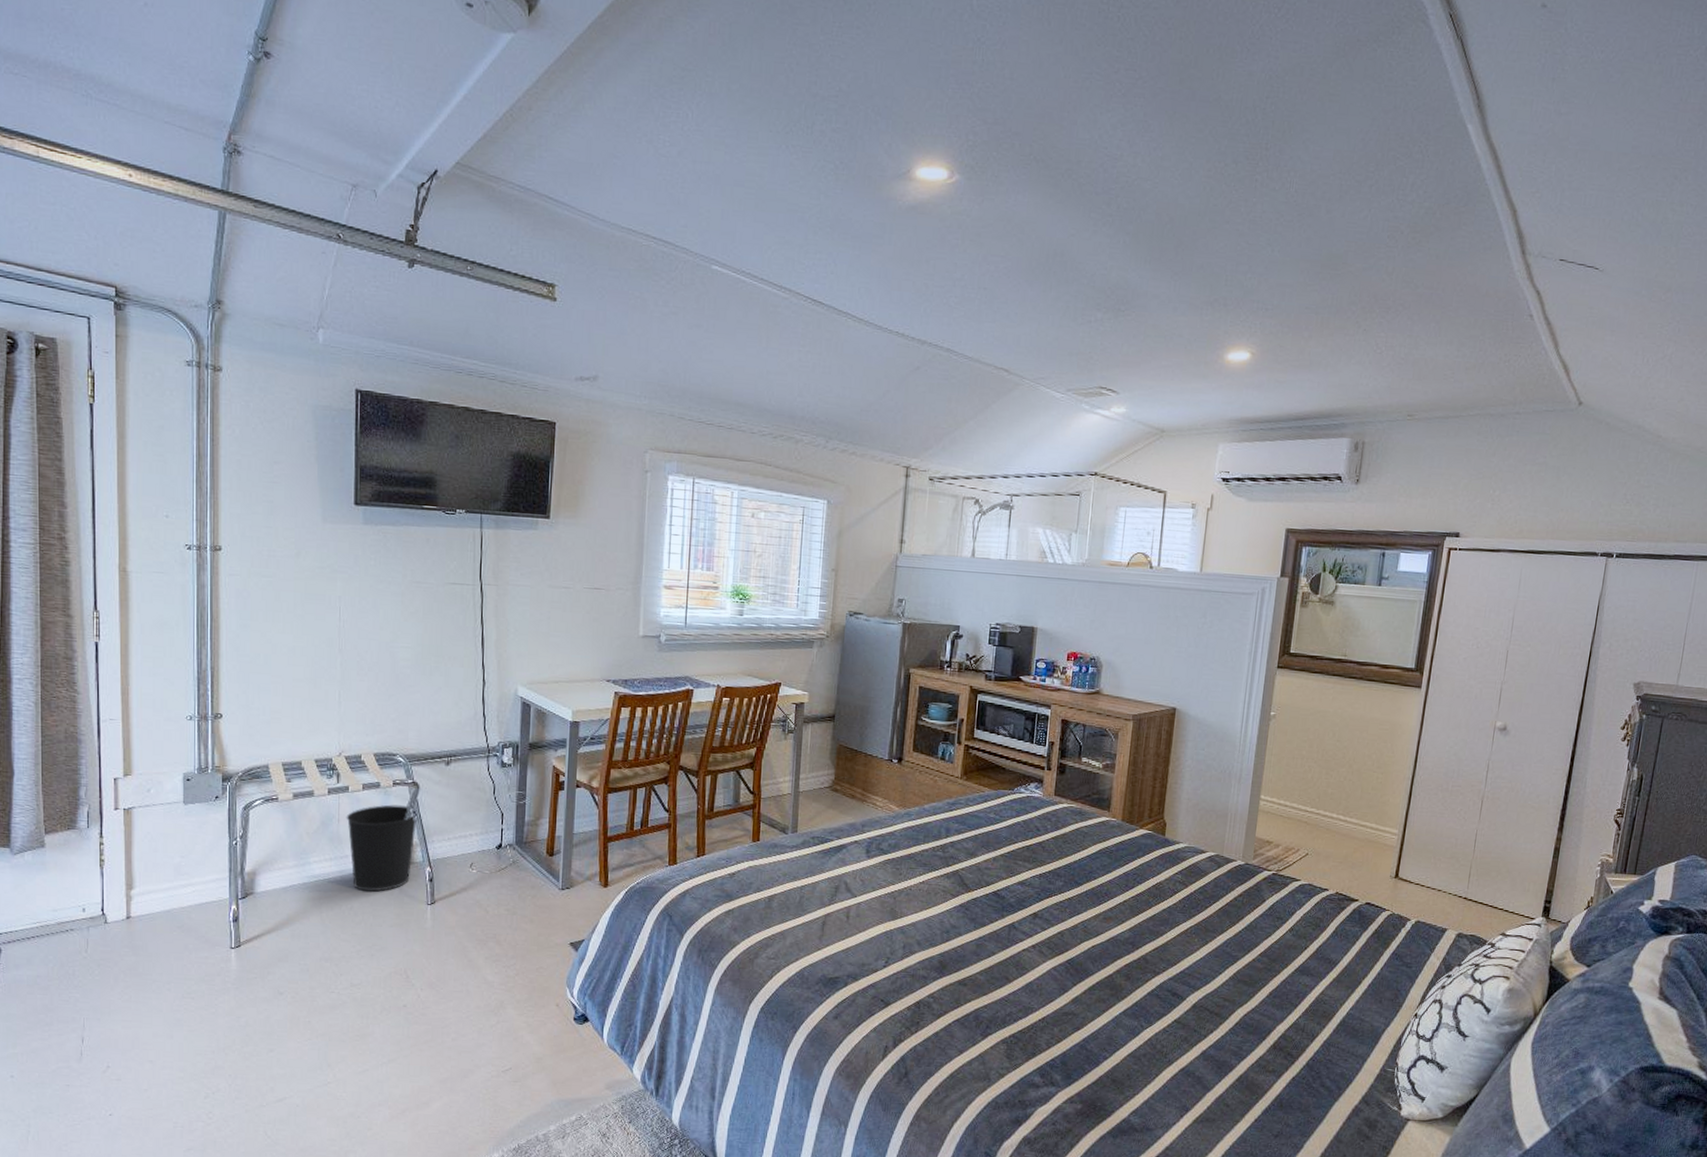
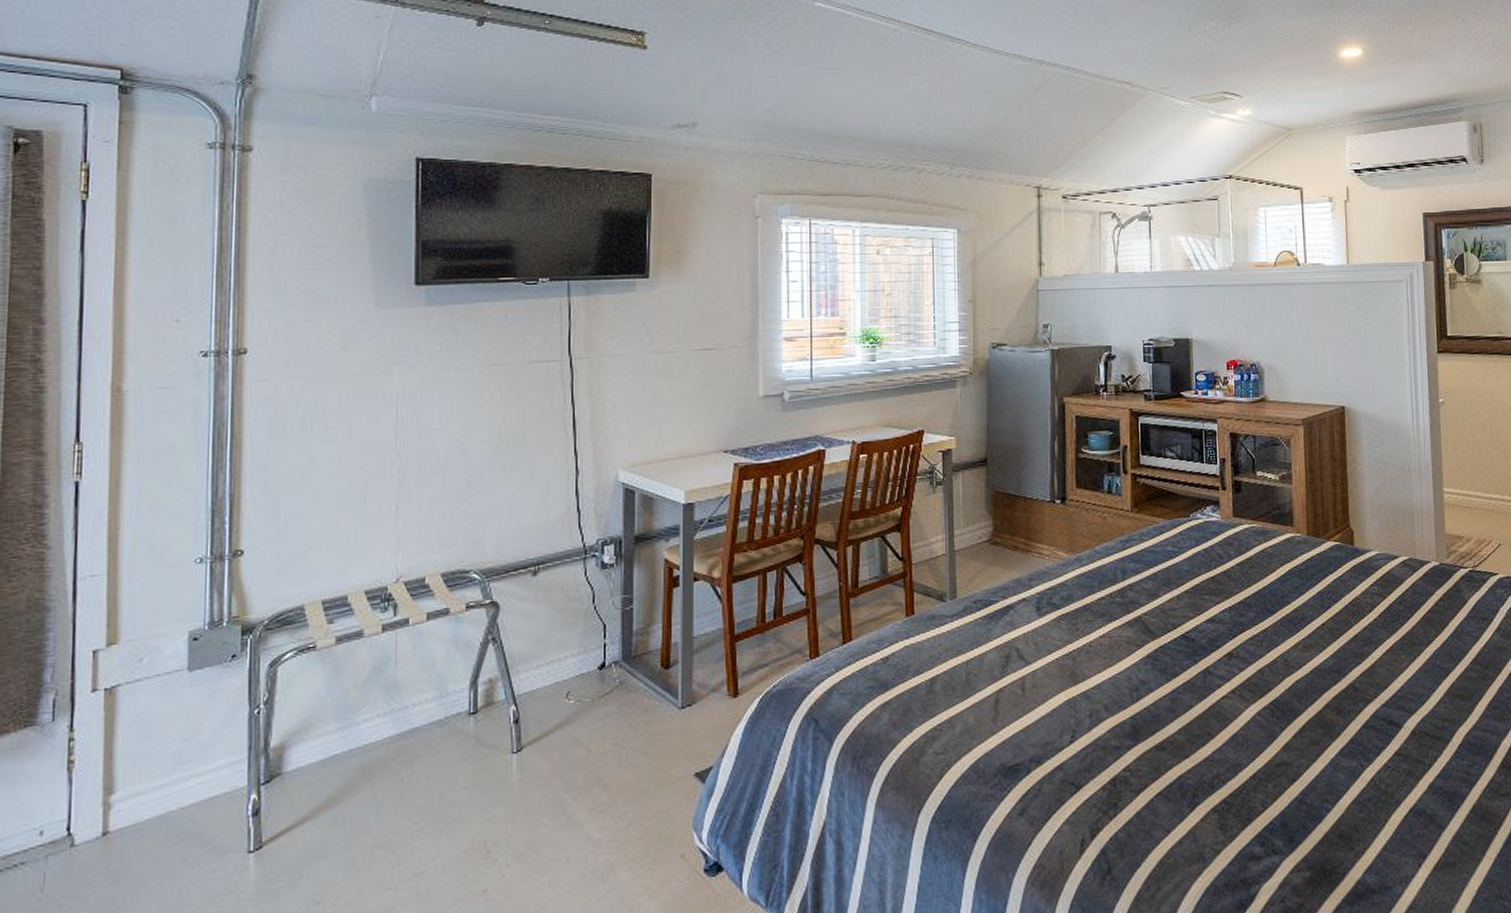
wastebasket: present [346,804,417,893] -> none [405,632,497,750]

